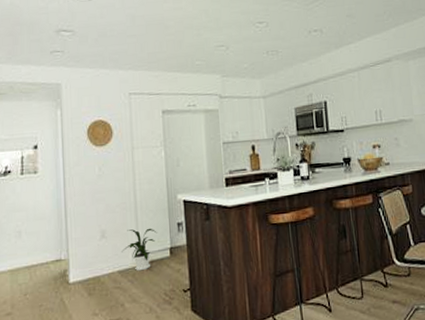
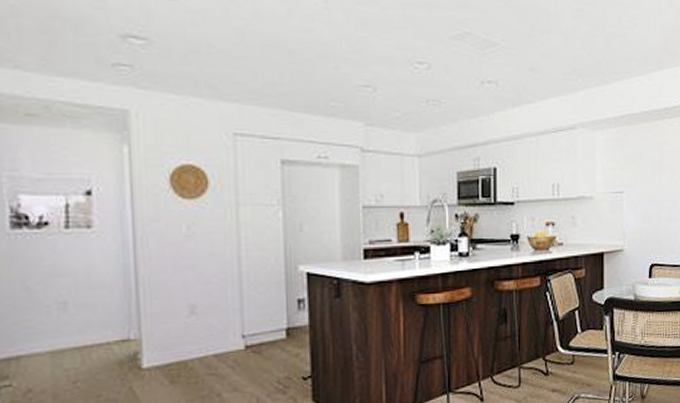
house plant: present [122,228,157,271] -> none [219,304,269,356]

